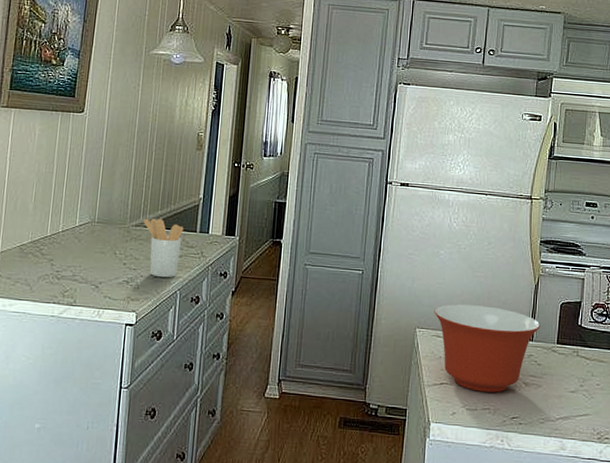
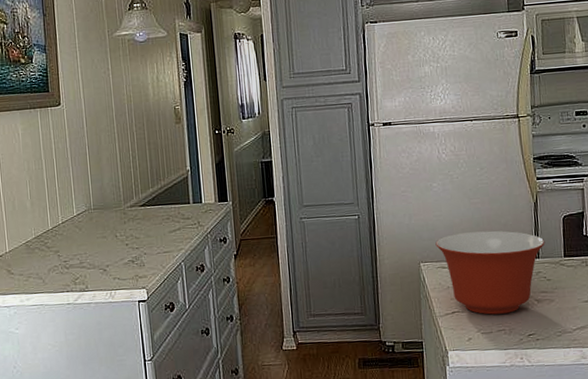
utensil holder: present [143,218,184,278] -> none [136,196,178,253]

